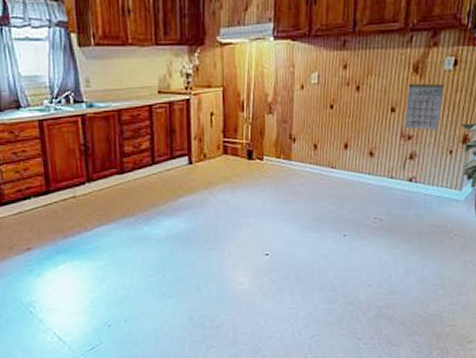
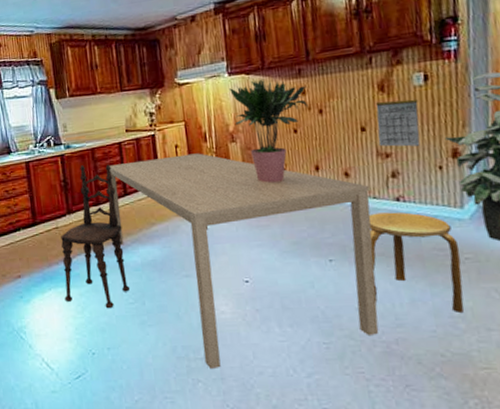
dining chair: none [78,128,152,282] -> present [61,164,131,309]
dining table: none [137,123,389,336] -> present [109,153,379,370]
potted plant: none [272,45,349,158] -> present [228,77,308,183]
stool: none [376,191,452,281] -> present [368,212,464,312]

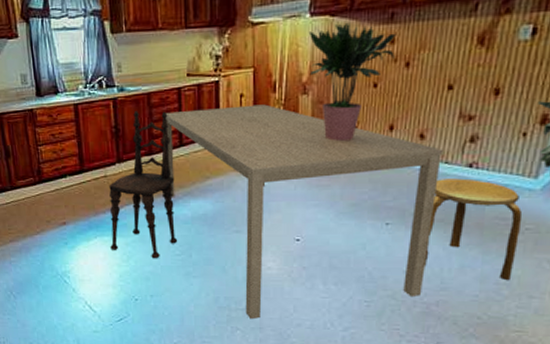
calendar: present [375,99,421,147] -> none [464,55,519,110]

